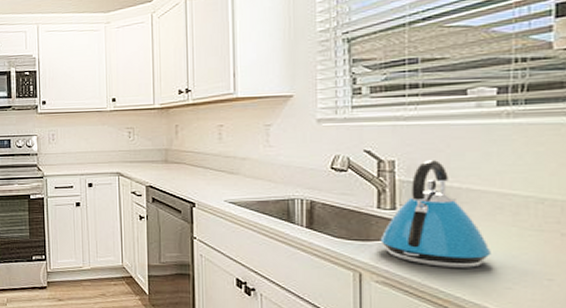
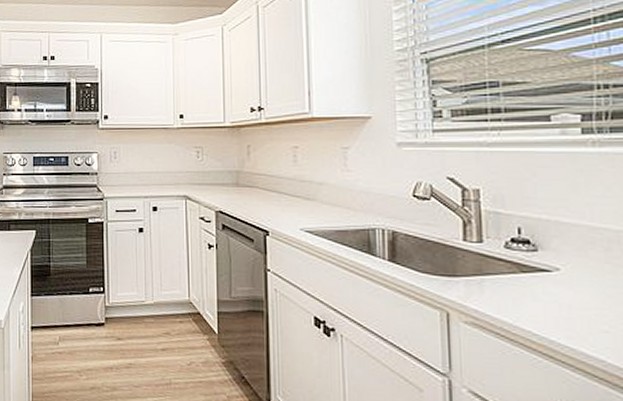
kettle: present [380,160,490,268] -> none [467,190,584,309]

